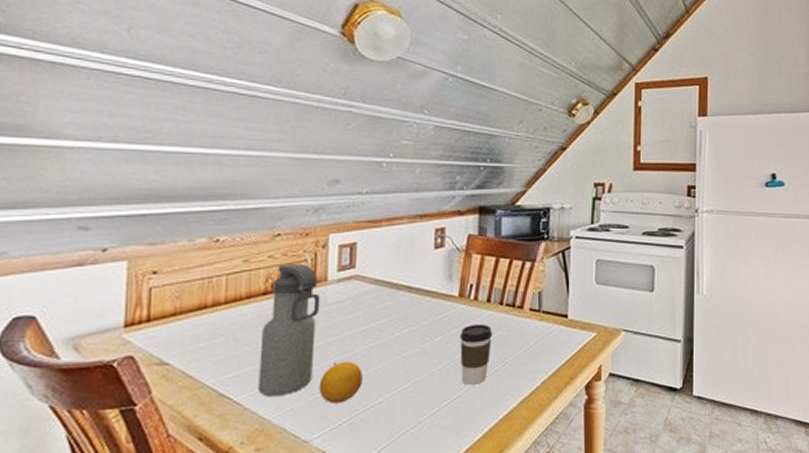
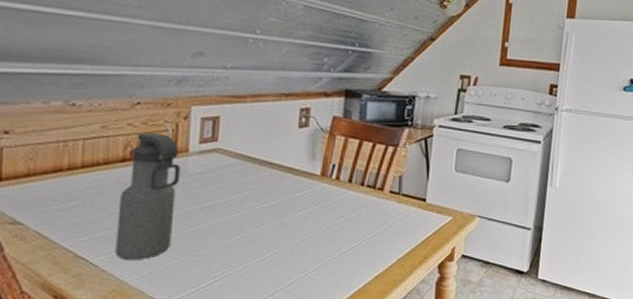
fruit: present [319,361,363,404] -> none [177,230,222,270]
coffee cup: present [460,324,493,385] -> none [319,203,353,259]

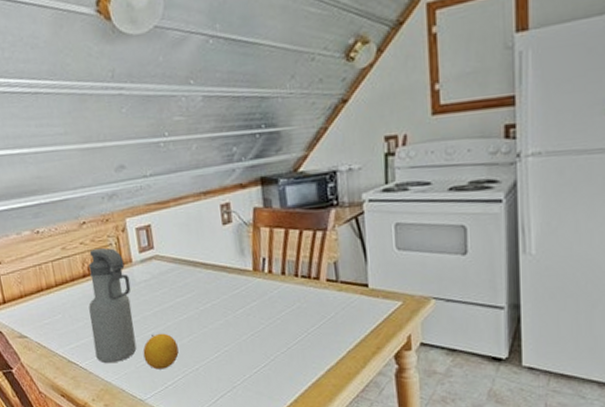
fruit: none [177,230,222,270] -> present [142,333,179,370]

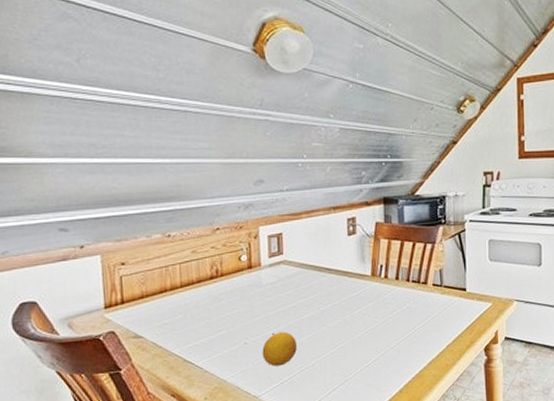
water bottle: present [88,247,137,364] -> none [212,252,257,362]

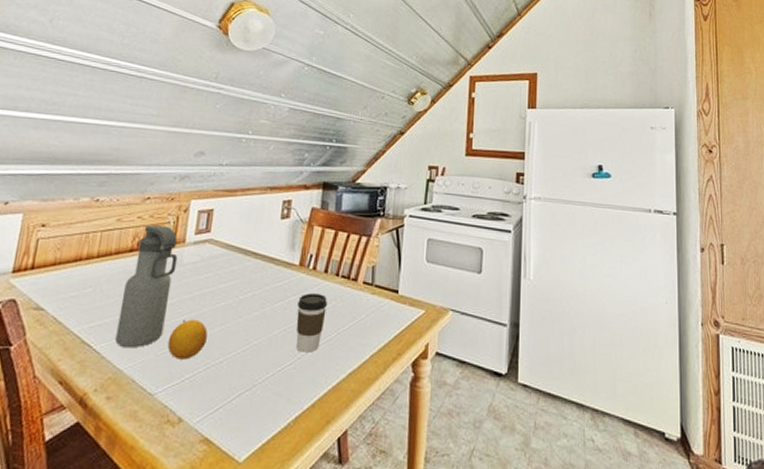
water bottle: none [212,252,257,362] -> present [115,224,178,349]
coffee cup: none [375,298,403,349] -> present [295,293,328,352]

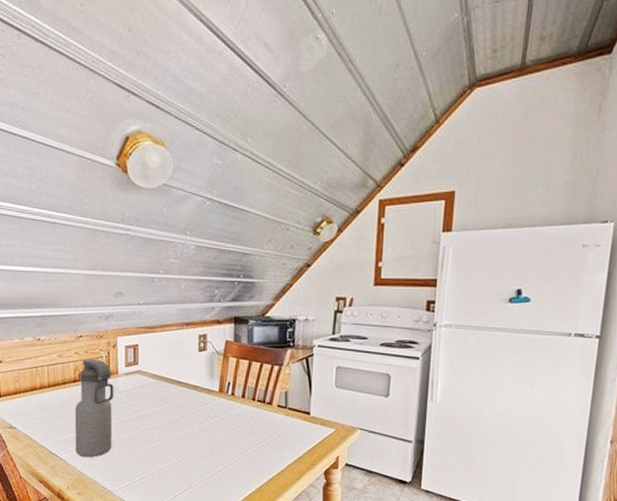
fruit: present [167,319,208,360] -> none [117,436,148,467]
coffee cup: present [295,293,328,352] -> none [221,415,247,462]

